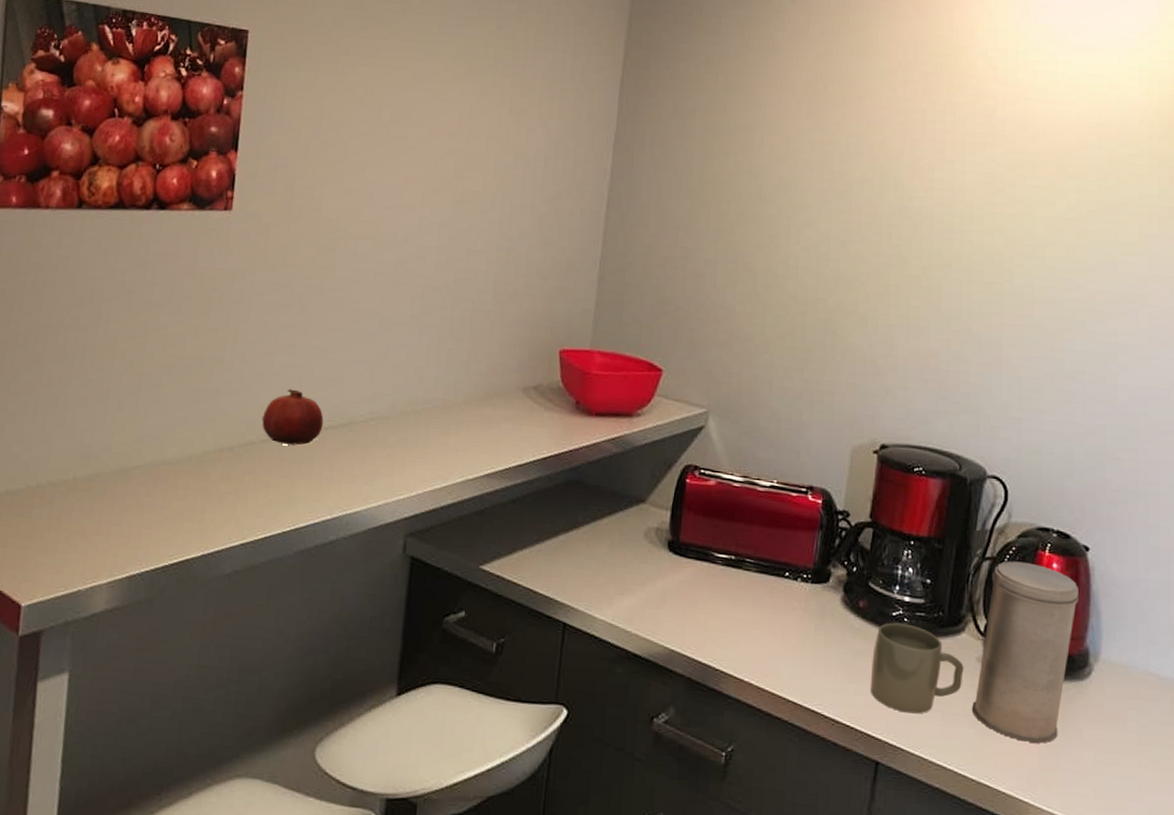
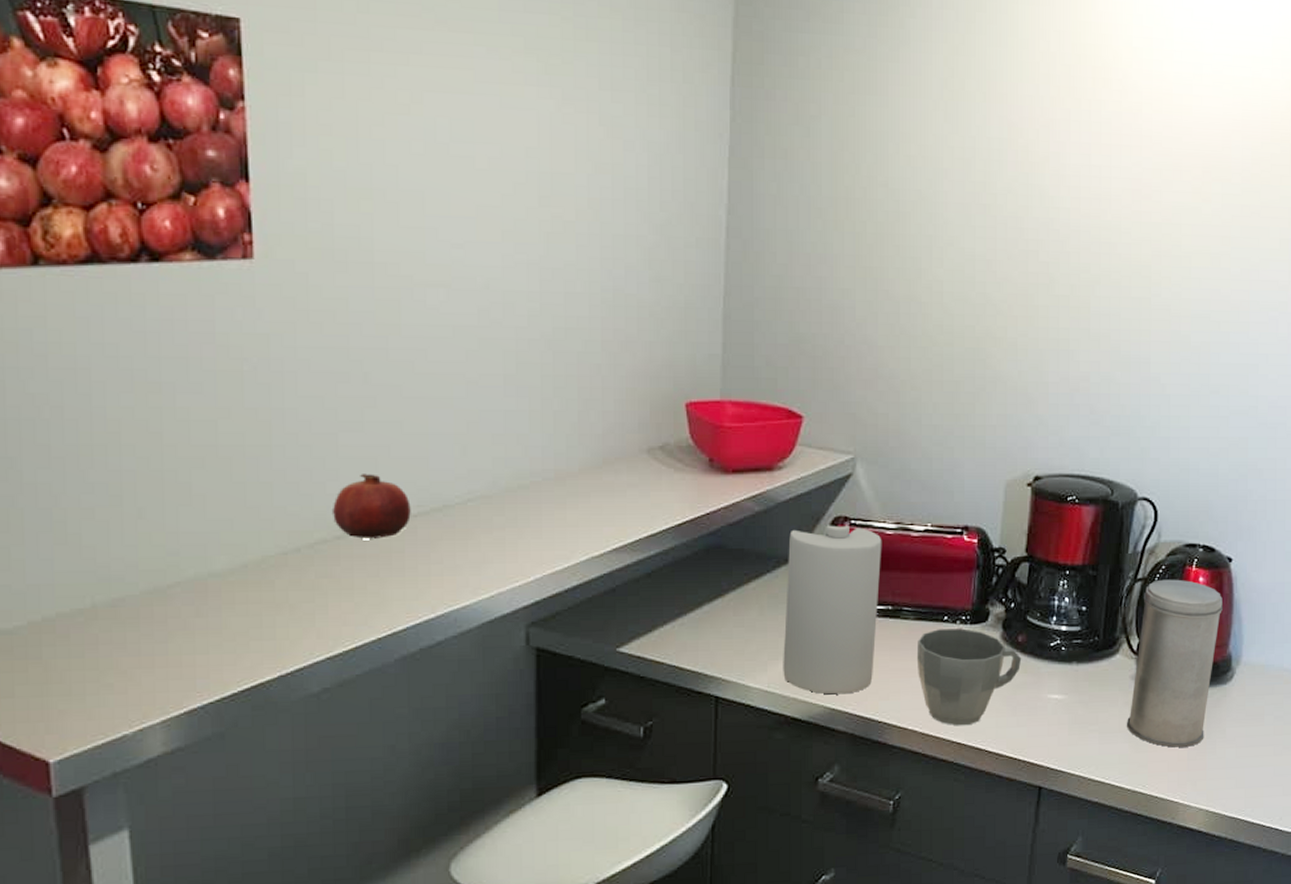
paper towel holder: none [627,472,729,637] -> present [783,525,882,695]
cup: none [756,584,863,685] -> present [916,628,1022,726]
mug: present [870,622,964,714] -> none [1031,652,1119,737]

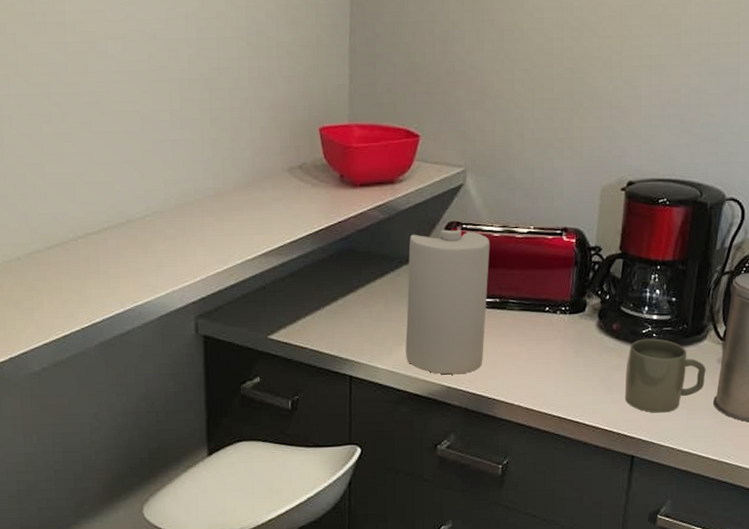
fruit: present [333,474,411,540] -> none [43,196,102,250]
cup: present [916,628,1022,726] -> none [521,318,616,403]
mug: none [1031,652,1119,737] -> present [624,338,706,413]

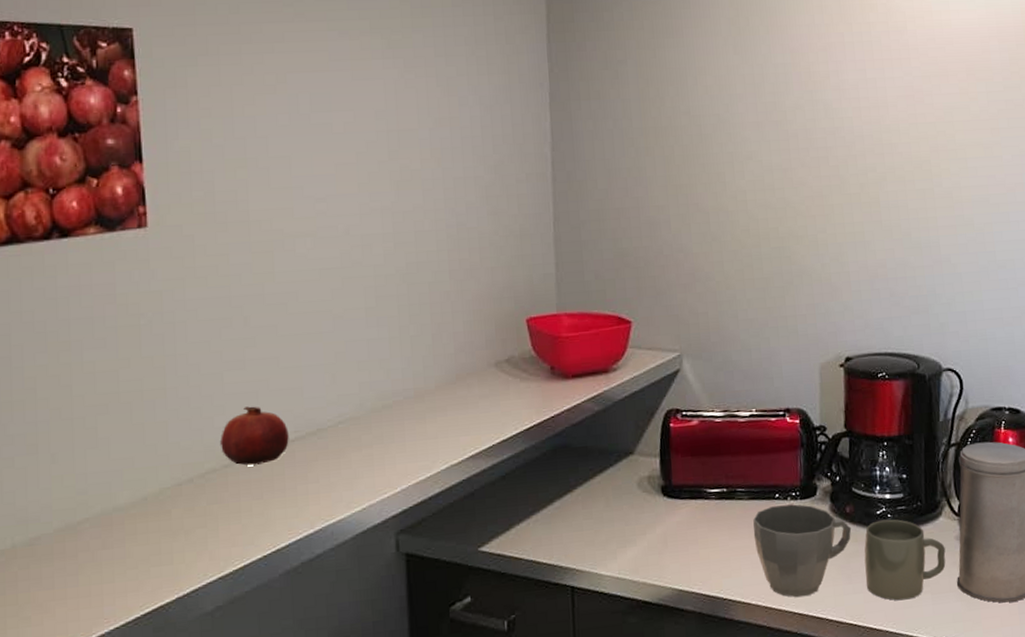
fruit: none [43,196,102,250] -> present [221,406,289,466]
paper towel holder: present [405,229,490,375] -> none [627,417,715,577]
cup: none [521,318,616,403] -> present [753,504,852,598]

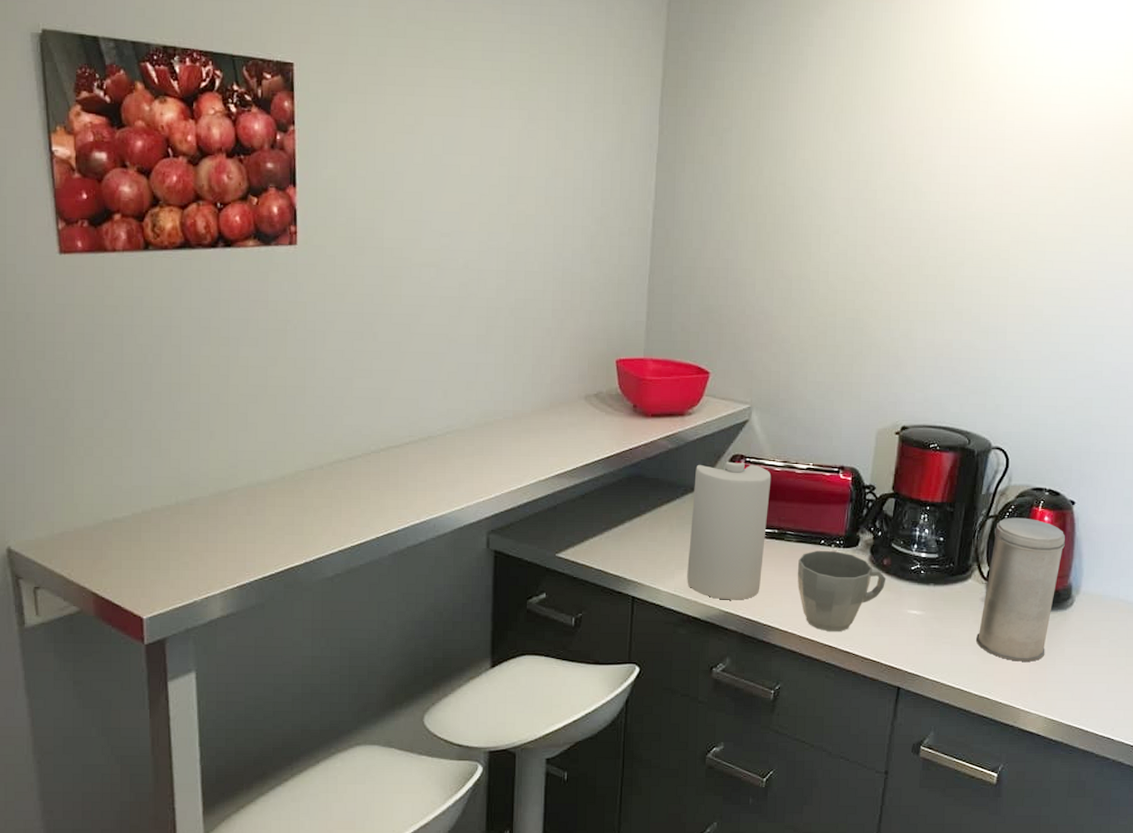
fruit: present [221,406,289,466] -> none [347,410,404,461]
paper towel holder: none [627,417,715,577] -> present [687,461,772,600]
mug: present [864,519,946,601] -> none [893,575,970,647]

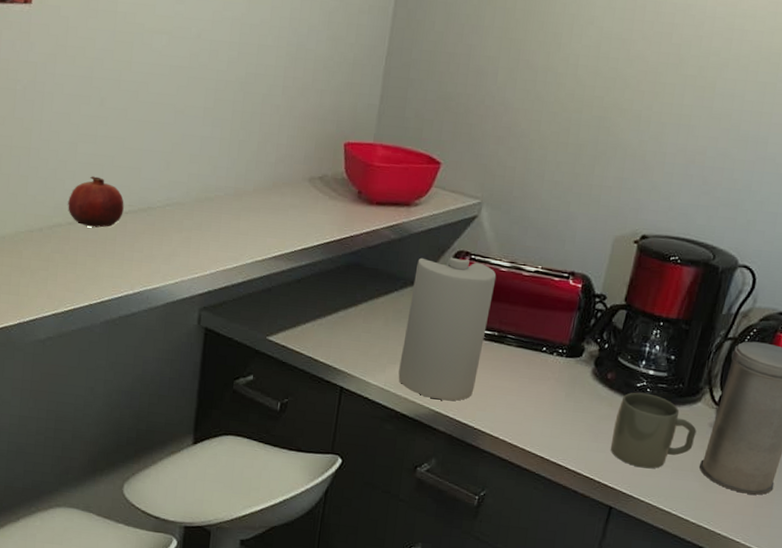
fruit: none [347,410,404,461] -> present [68,176,124,228]
cup: present [797,551,886,632] -> none [513,357,609,443]
mug: none [893,575,970,647] -> present [610,392,697,469]

